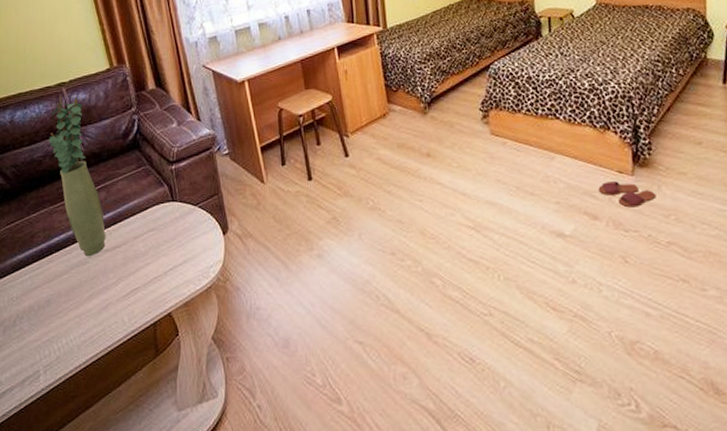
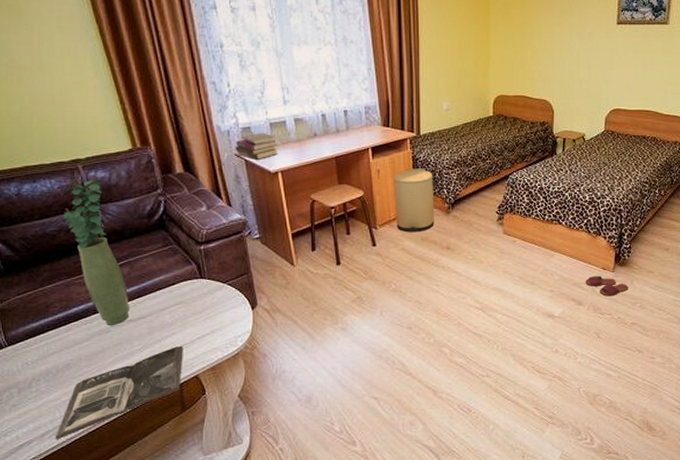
magazine: none [34,279,156,386] -> present [55,346,183,439]
books: none [203,41,244,70] -> present [235,132,278,159]
pedal bin: none [362,65,411,139] -> present [393,168,435,233]

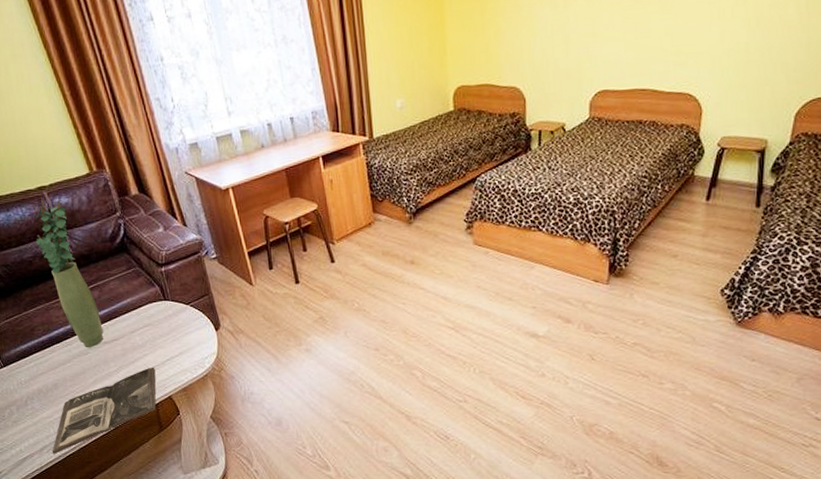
books: present [235,132,278,159] -> none [184,147,227,177]
pedal bin: present [393,168,435,233] -> none [347,175,396,247]
slippers: present [585,276,628,297] -> none [573,289,627,313]

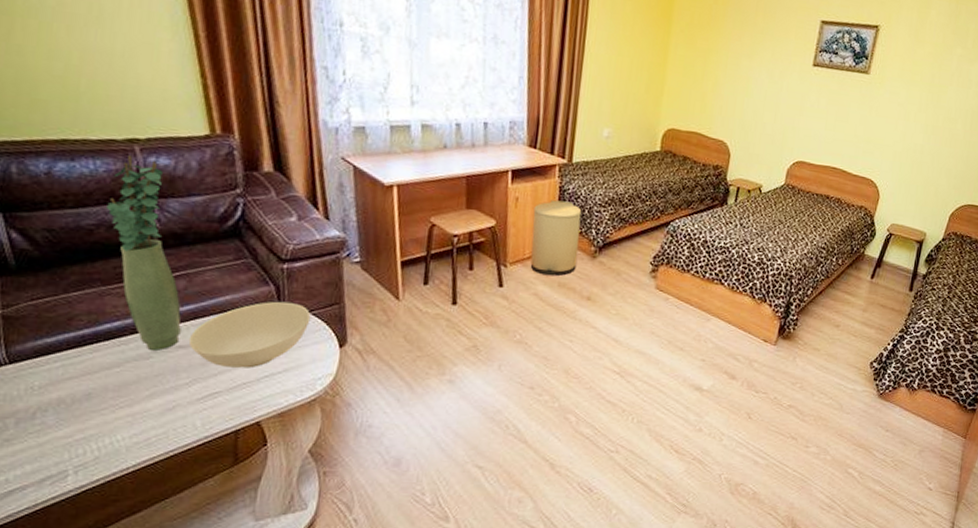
magazine: present [52,368,156,454] -> none [58,384,245,487]
bowl: none [109,298,190,355] -> present [188,301,311,368]
pedal bin: none [347,175,396,247] -> present [530,200,582,276]

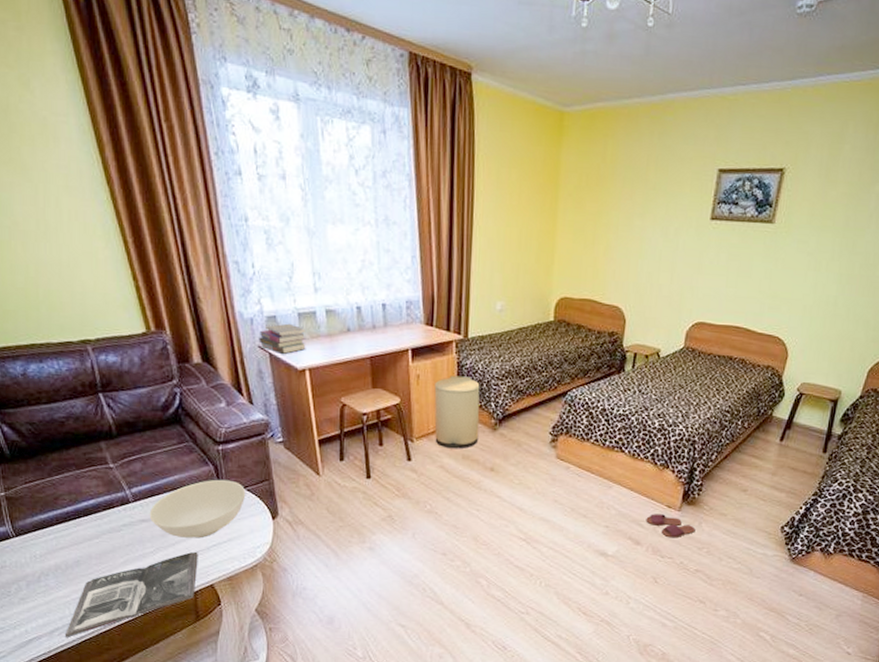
magazine: none [58,384,245,487] -> present [64,552,198,637]
vase: present [106,155,181,351] -> none [72,355,142,524]
books: none [342,135,397,168] -> present [259,323,306,354]
slippers: none [742,347,790,373] -> present [646,514,696,538]

